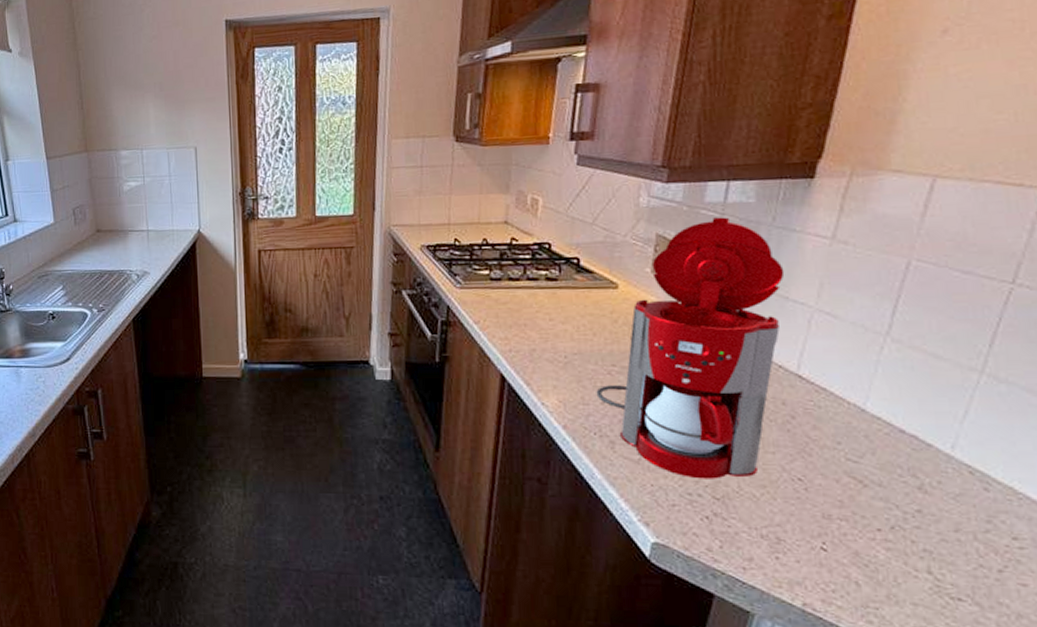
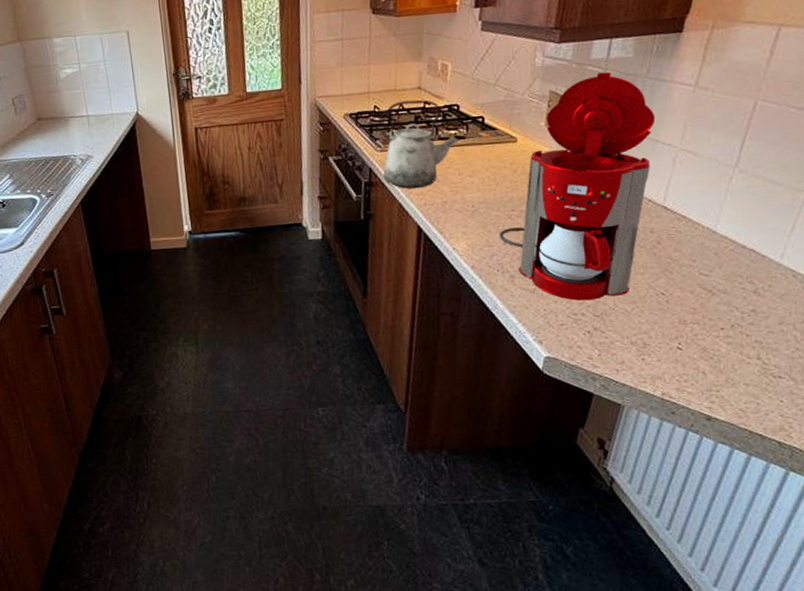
kettle: none [462,235,552,333] -> present [383,99,461,189]

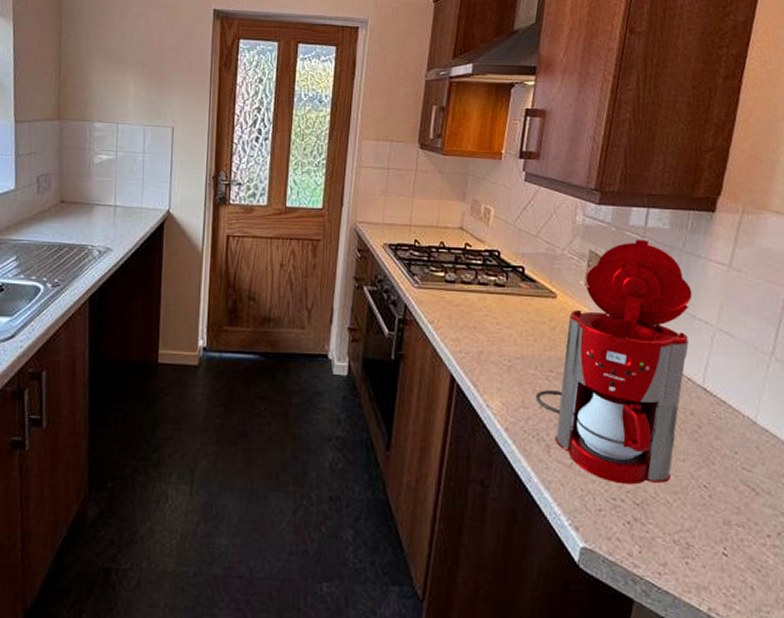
kettle: present [383,99,461,189] -> none [418,239,500,334]

